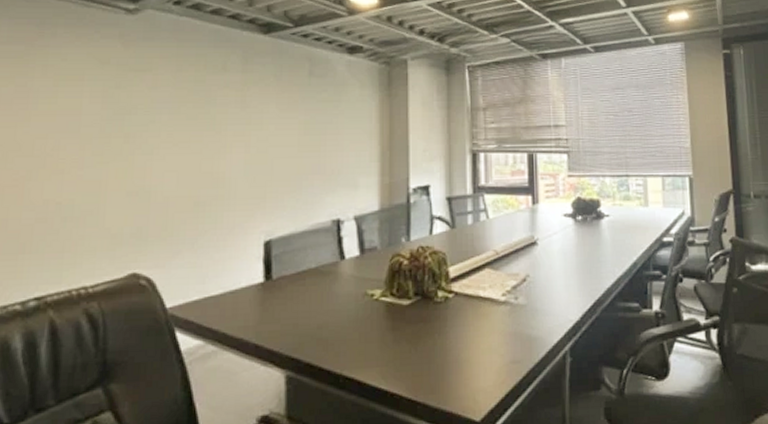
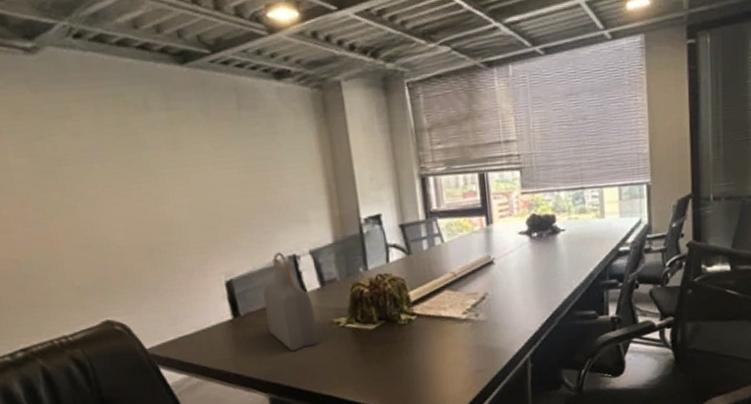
handbag: none [299,215,349,323] -> present [263,252,319,352]

